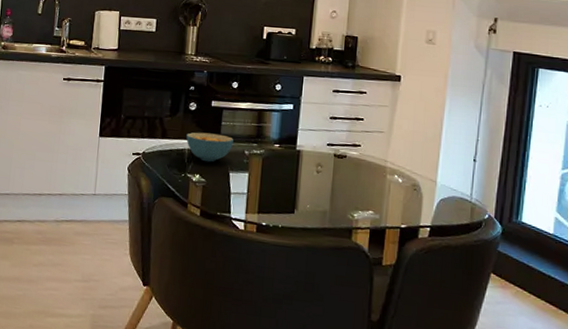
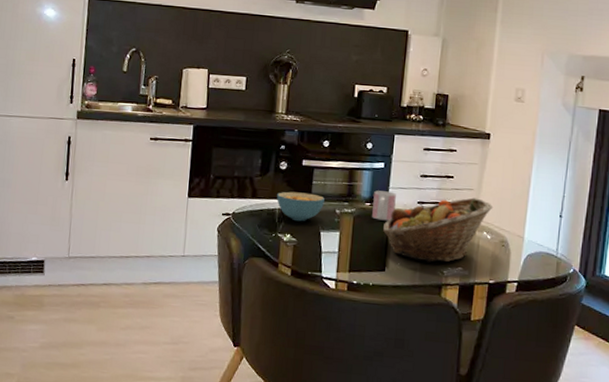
mug: none [281,132,305,163] -> present [372,190,396,221]
fruit basket: none [291,140,405,206] -> present [382,197,493,263]

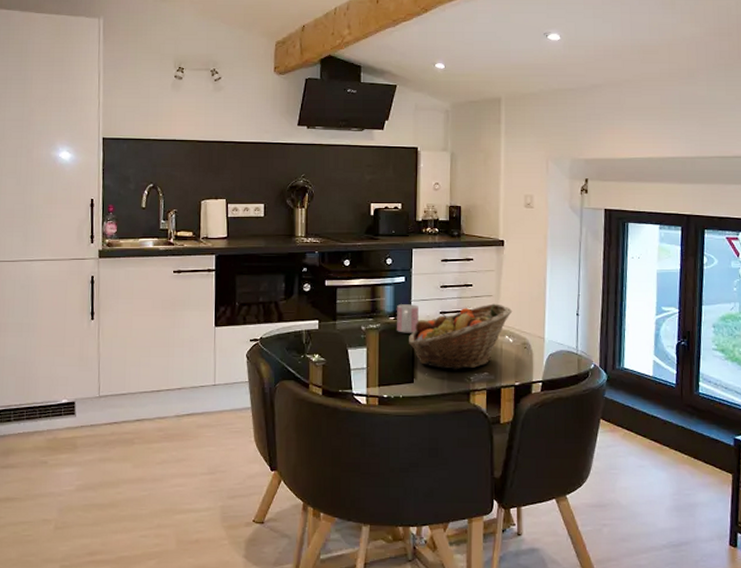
cereal bowl: present [277,191,324,222] -> none [303,312,349,341]

